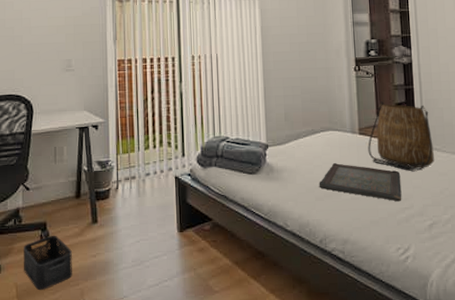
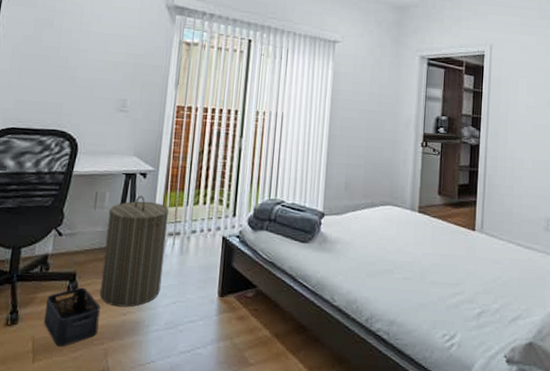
laundry hamper: none [68,145,124,250] -> present [99,195,169,307]
serving tray: present [319,163,402,202] -> none [371,240,455,286]
tote bag: present [368,102,434,171] -> none [425,181,491,256]

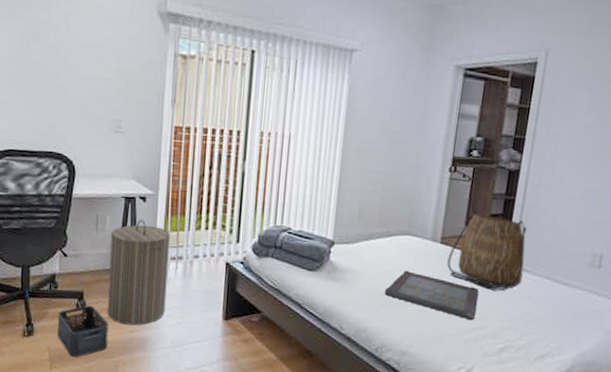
serving tray: none [371,240,455,286] -> present [384,271,479,321]
tote bag: none [425,181,491,256] -> present [447,210,527,291]

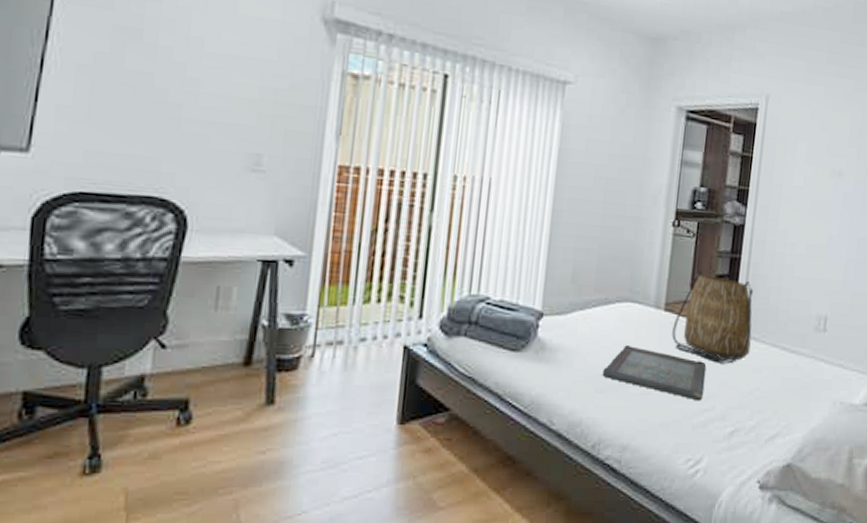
storage bin: present [58,305,109,357] -> none [142,418,227,499]
laundry hamper: present [107,219,171,326] -> none [225,290,328,443]

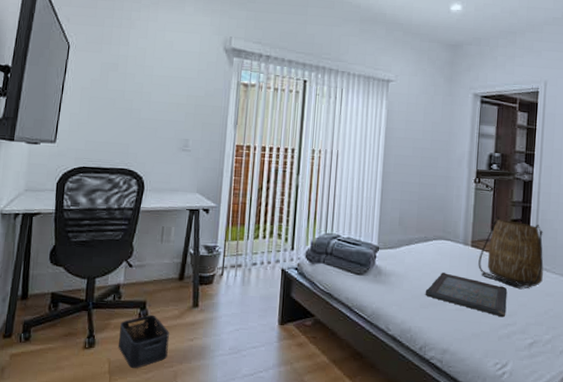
storage bin: none [142,418,227,499] -> present [118,314,169,368]

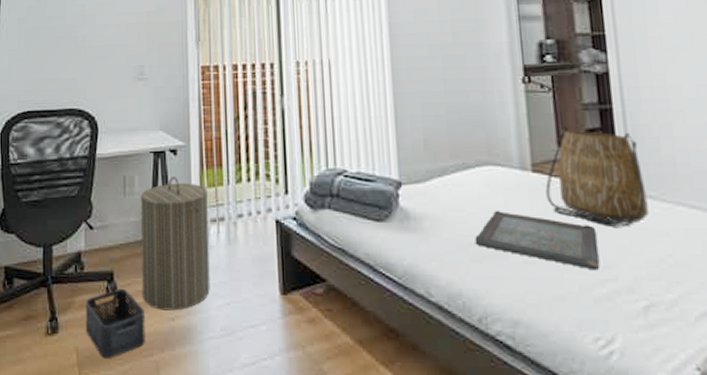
laundry hamper: none [168,229,231,334] -> present [140,175,210,311]

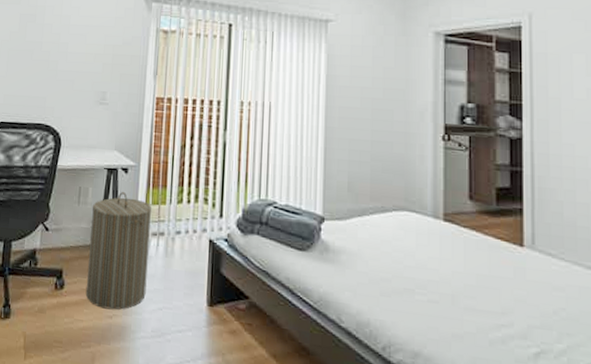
storage bin: present [86,288,145,359] -> none [34,285,87,346]
serving tray: present [474,211,600,271] -> none [386,252,498,316]
tote bag: present [545,126,649,227] -> none [454,183,547,279]

